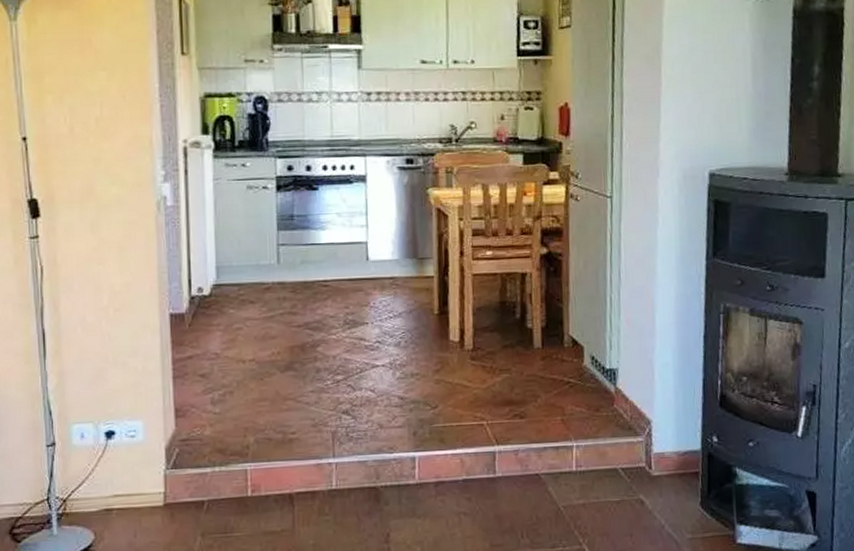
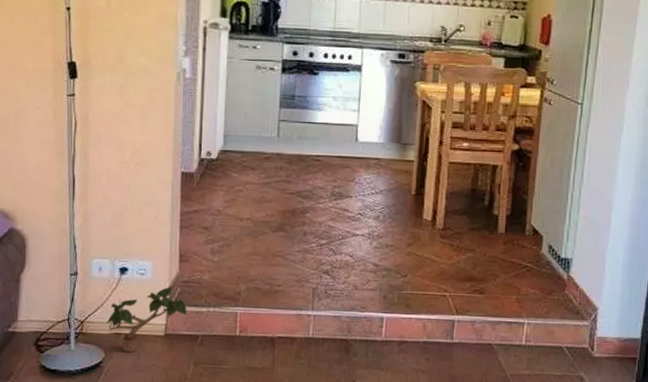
potted plant: none [94,446,190,530] -> present [106,285,188,352]

